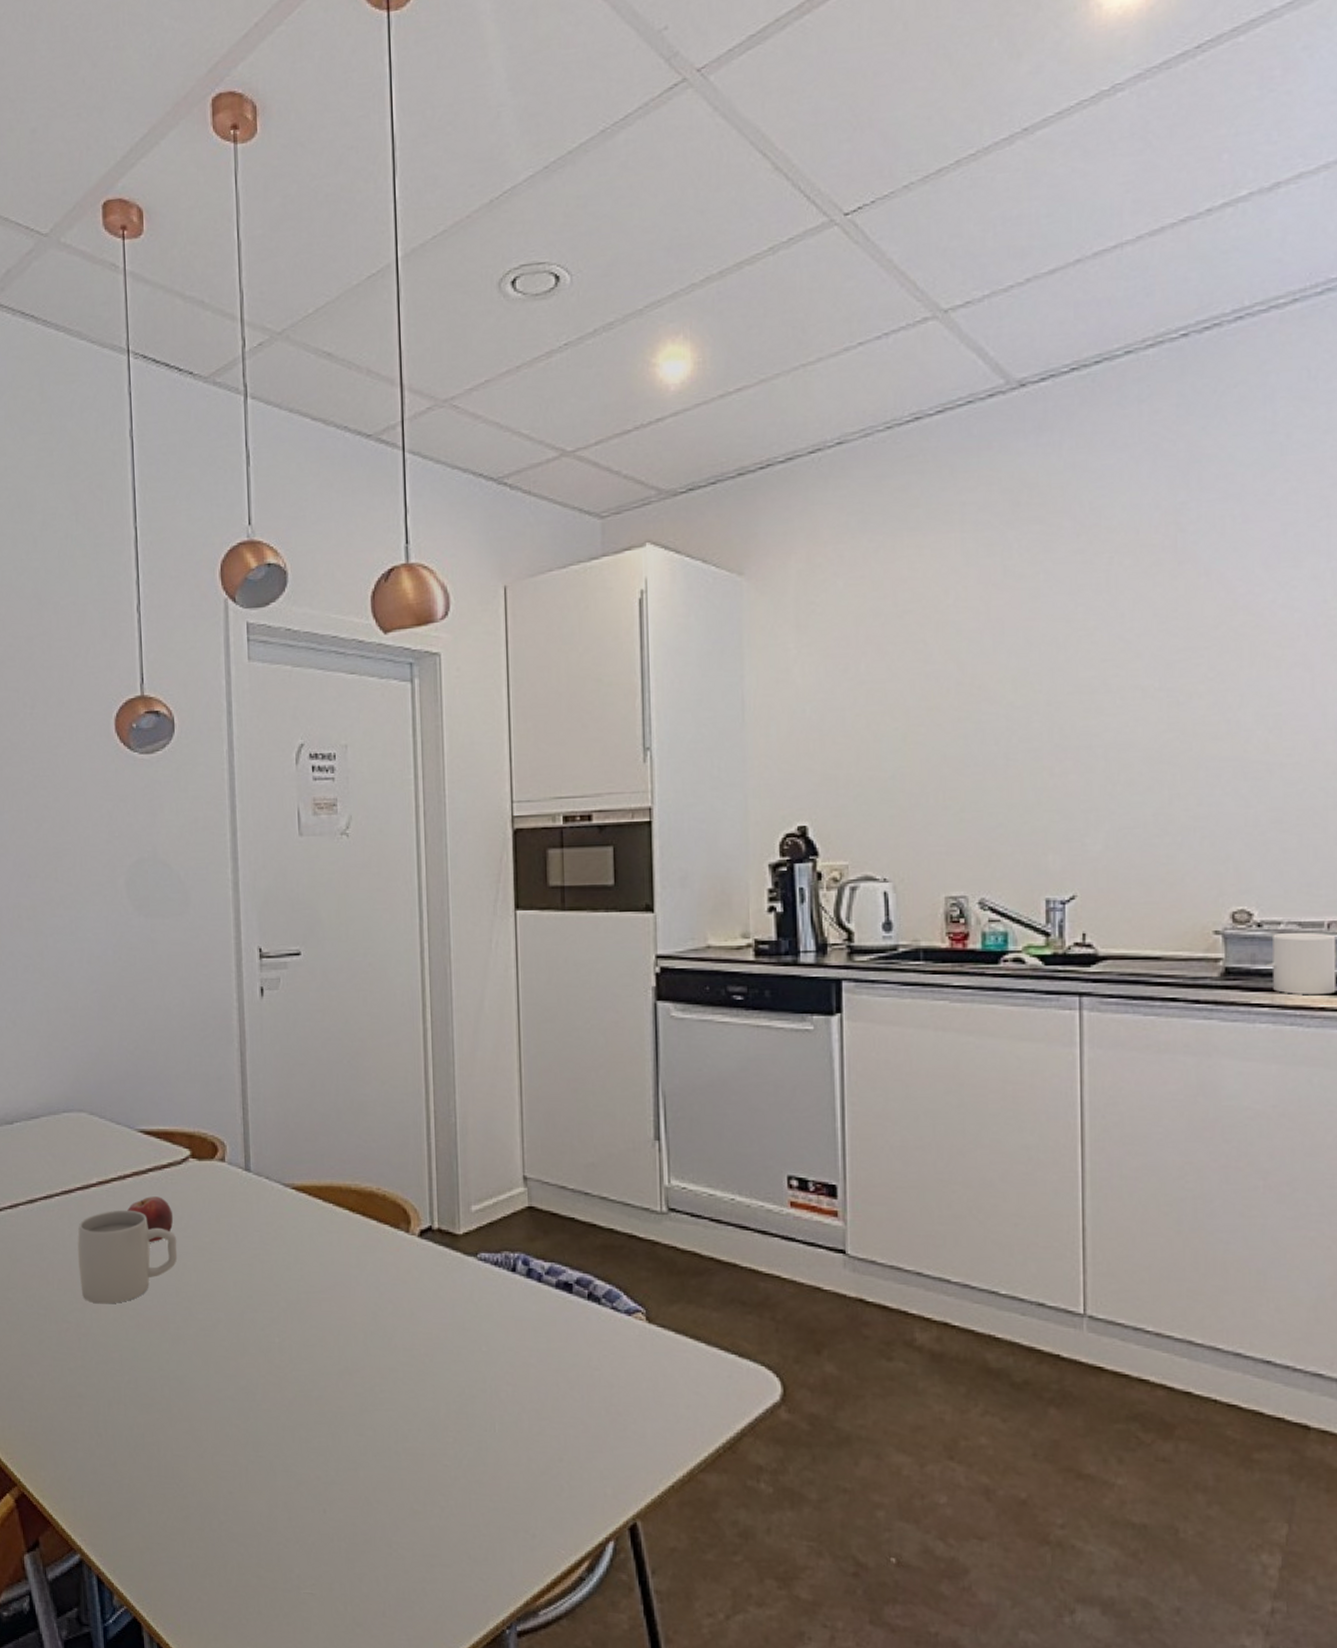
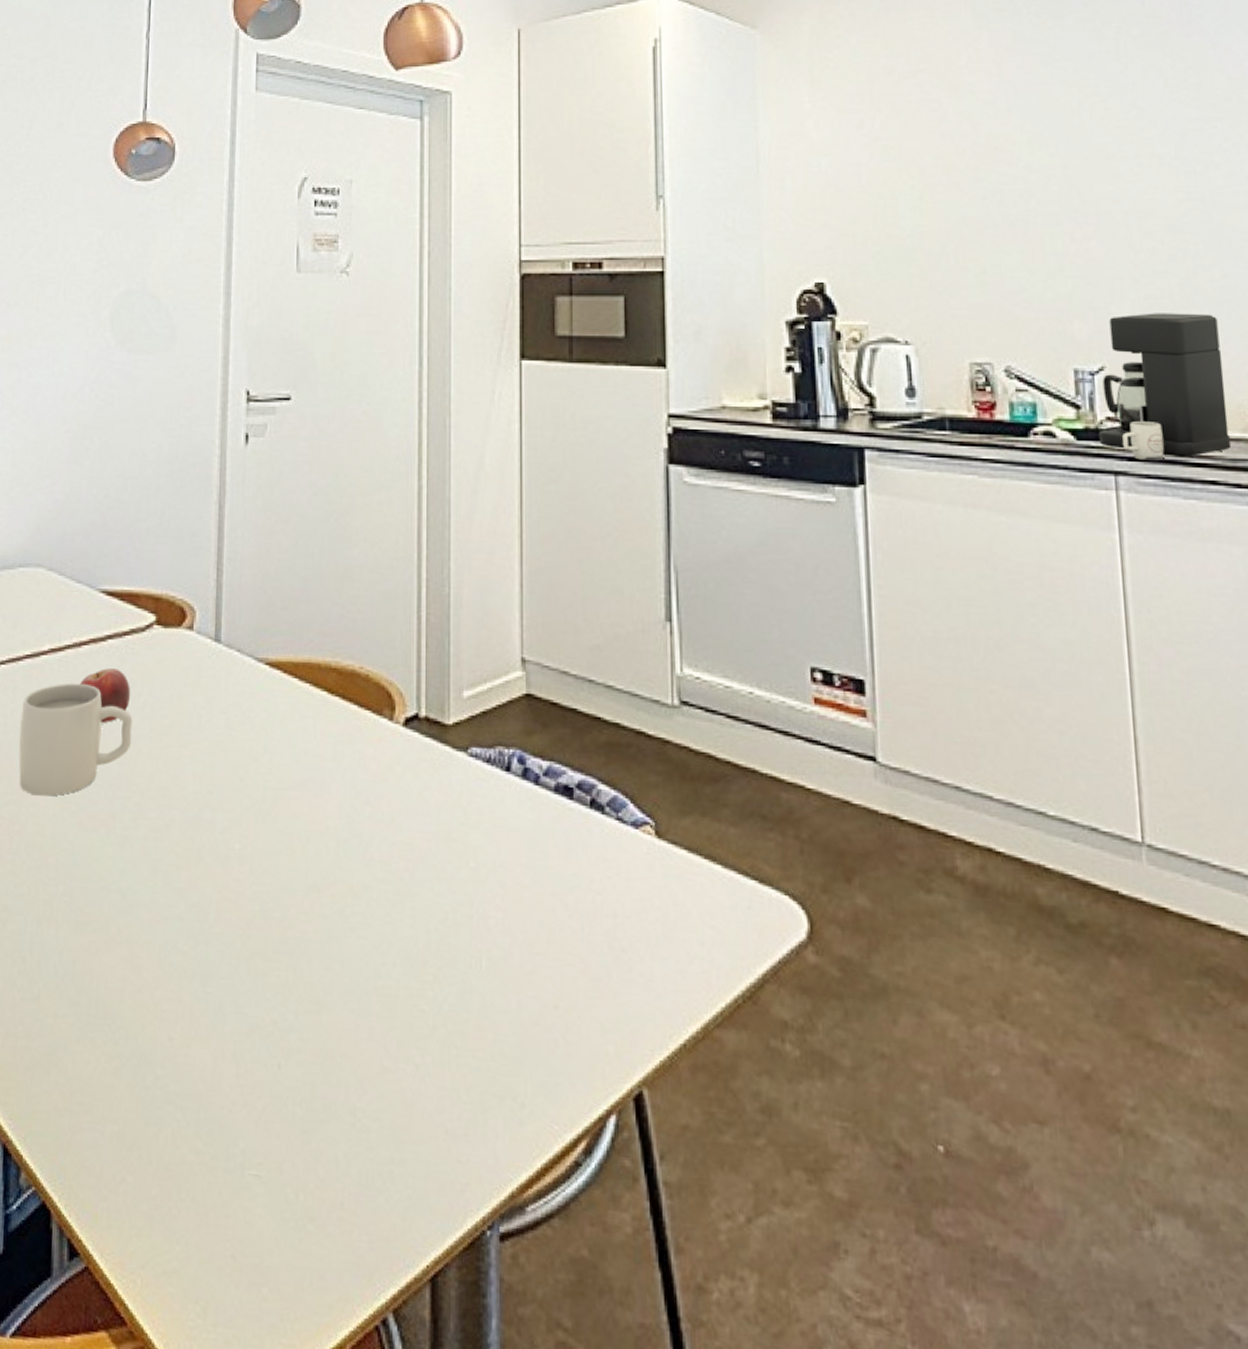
coffee maker: none [1066,841,1193,978] -> present [1098,313,1232,458]
mug: none [1089,946,1129,983] -> present [1122,422,1165,462]

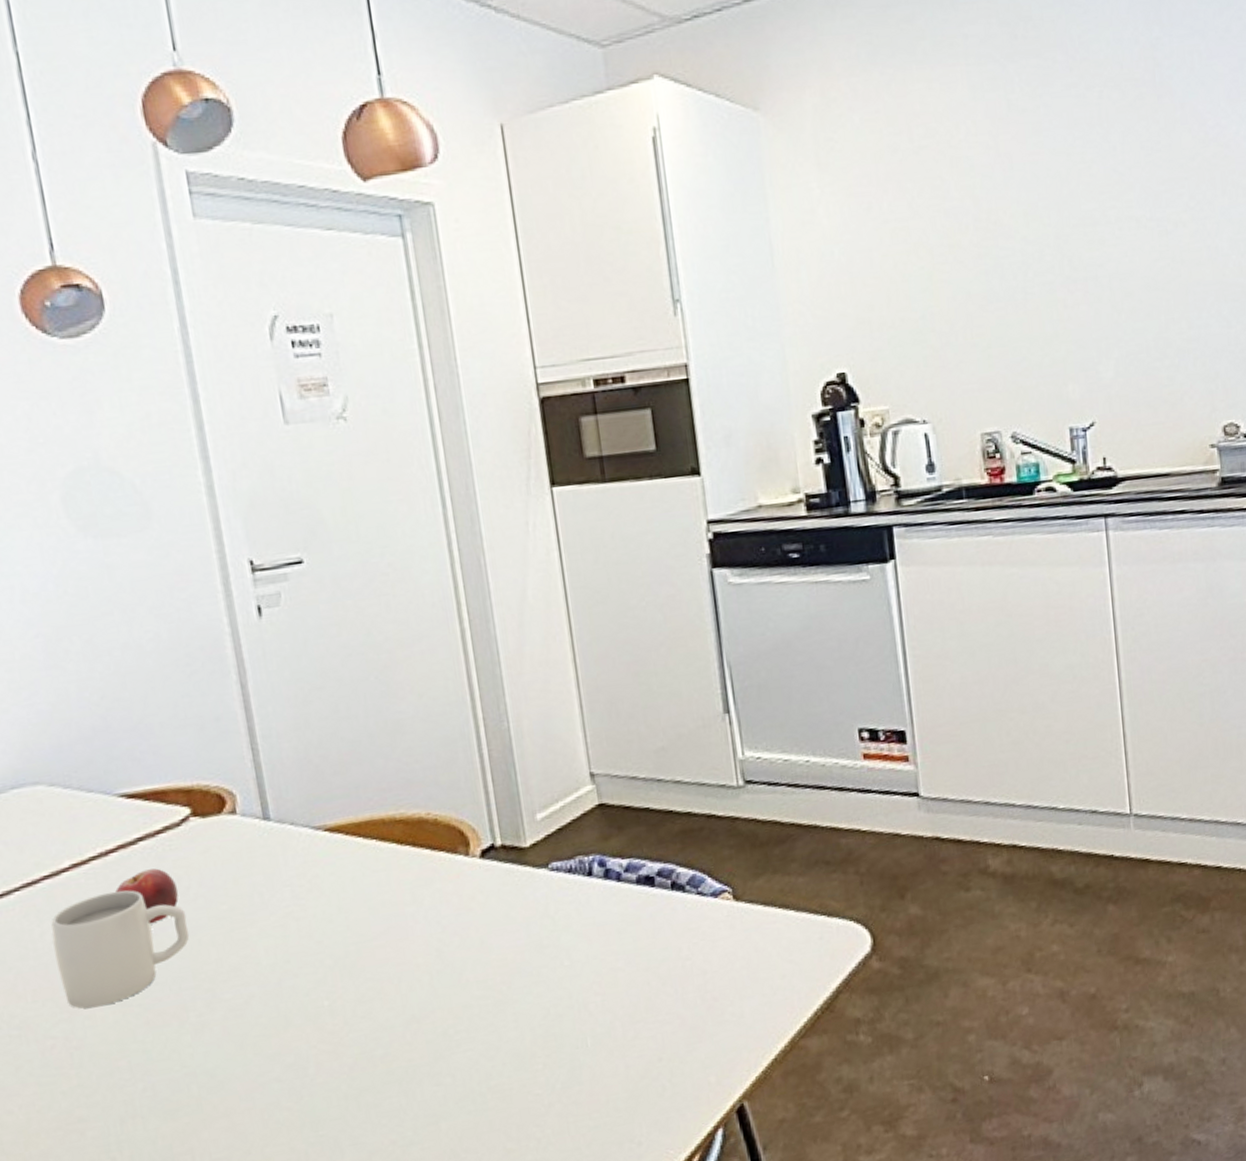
coffee maker: present [1098,313,1232,458] -> none [1091,364,1196,495]
mug: present [1122,422,1165,462] -> none [1110,466,1144,502]

